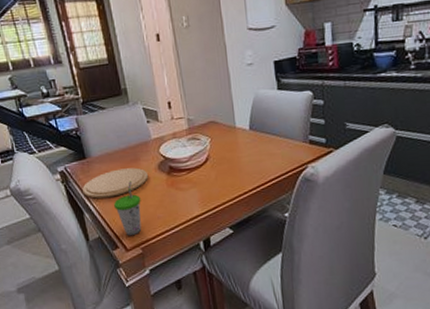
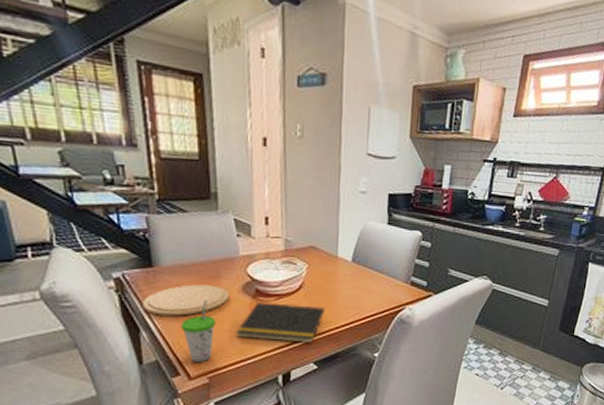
notepad: none [157,175,232,211] -> present [235,302,326,343]

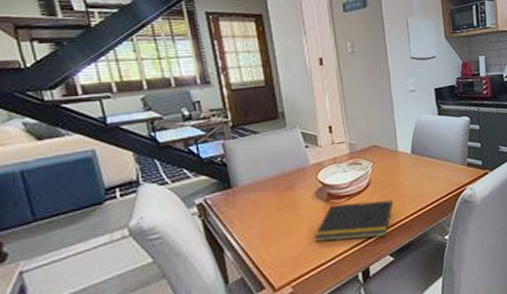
plate: present [143,284,230,316] -> none [225,196,305,234]
cup: present [181,299,216,363] -> none [262,210,295,274]

